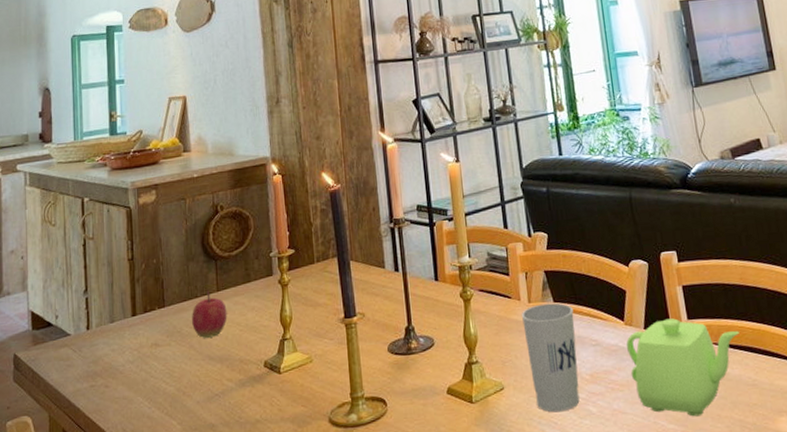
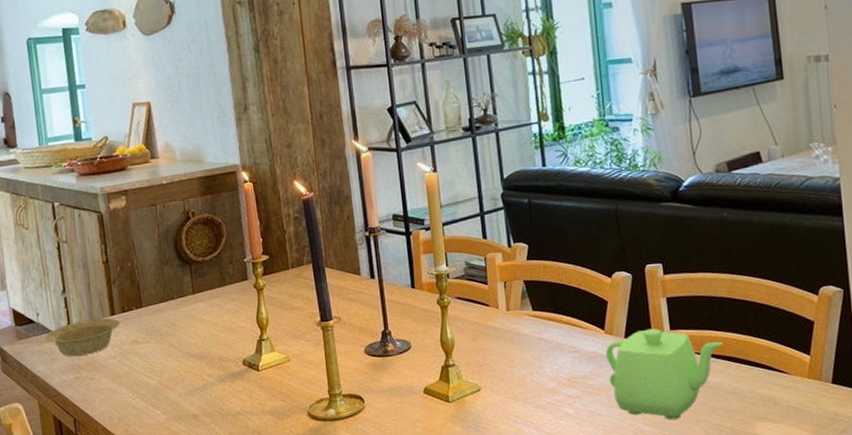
bowl: none [63,319,141,363] -> present [45,317,121,357]
apple: present [192,290,227,338] -> none [169,292,205,337]
cup: present [521,302,580,413] -> none [499,311,556,413]

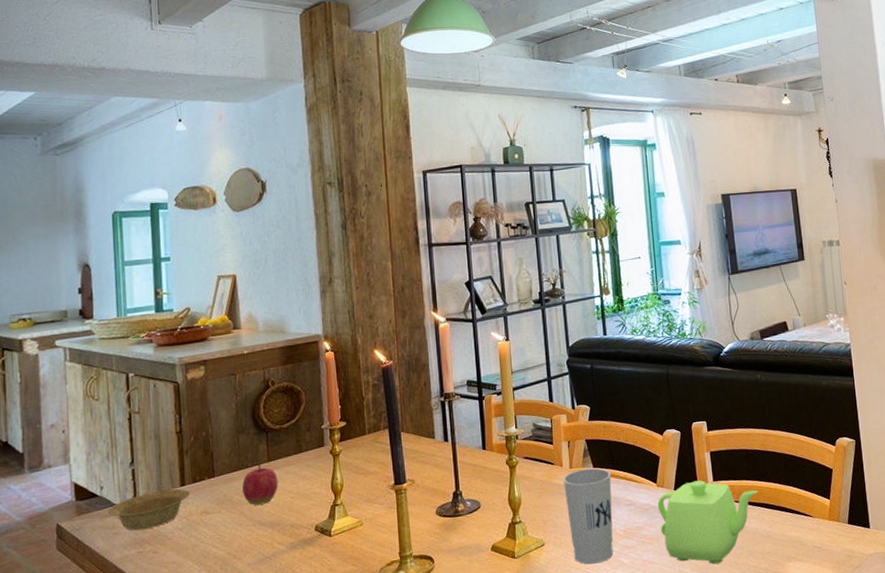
apple: none [169,292,205,337] -> present [242,460,278,505]
cup: none [499,311,556,413] -> present [562,468,614,564]

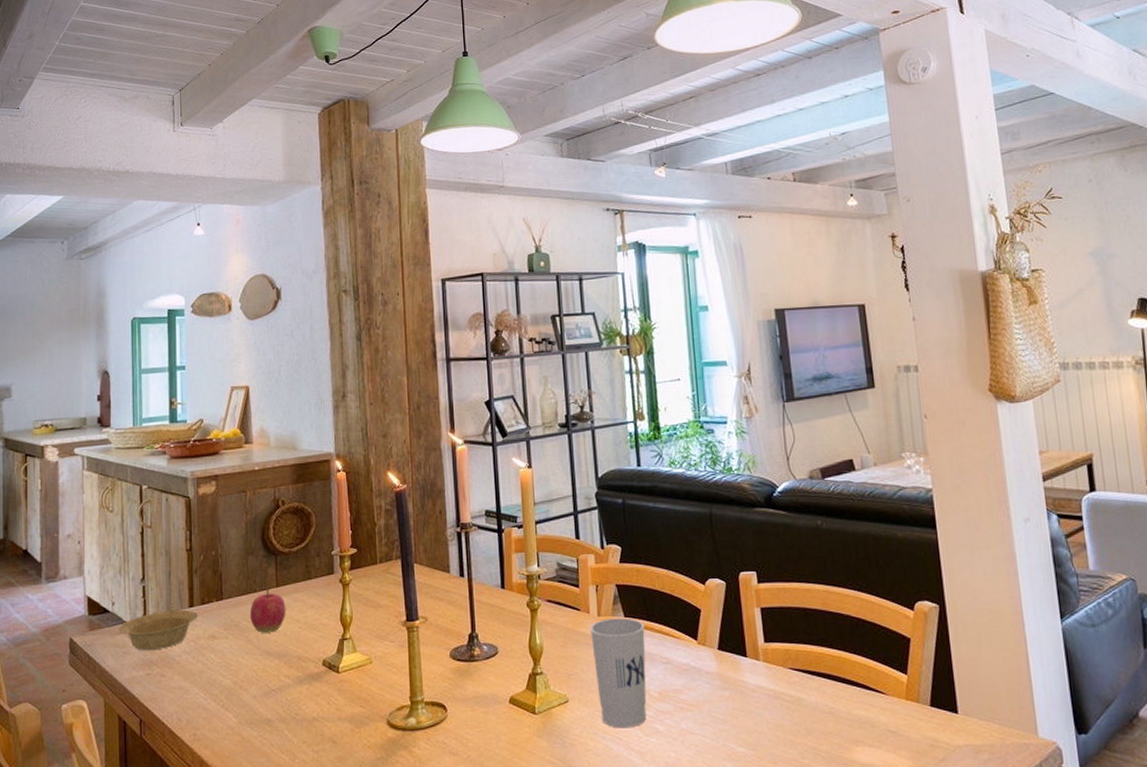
teapot: present [657,480,758,565] -> none [698,640,819,742]

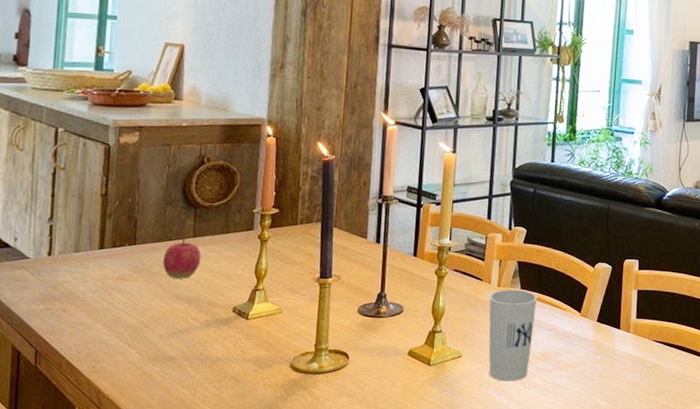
bowl: present [119,609,199,651] -> none [20,250,109,287]

